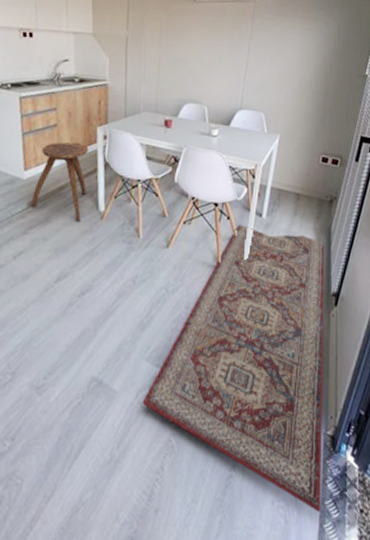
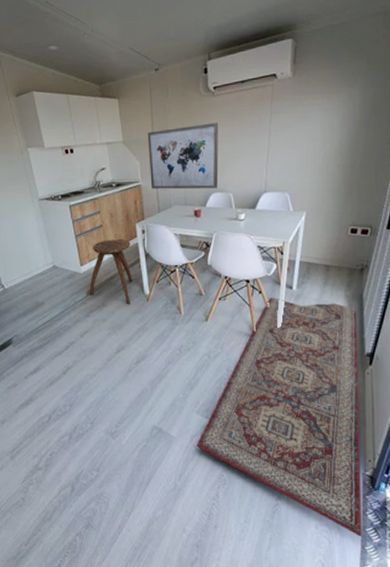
wall art: none [119,27,198,99] -> present [147,123,219,190]

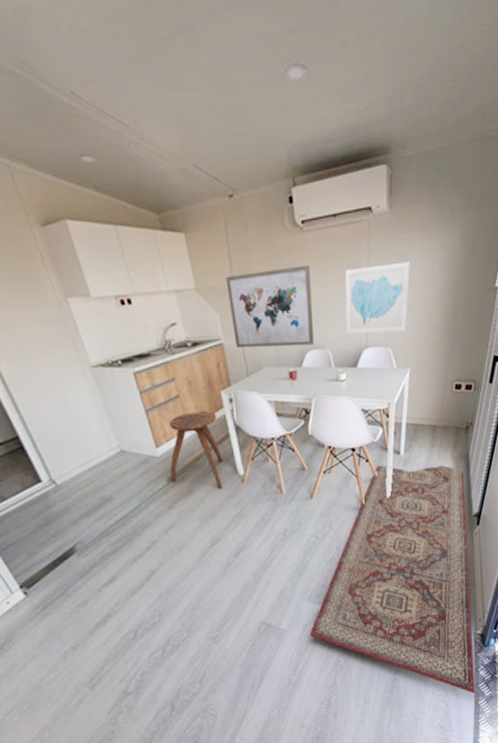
wall art: none [247,119,310,180] -> present [345,262,411,334]

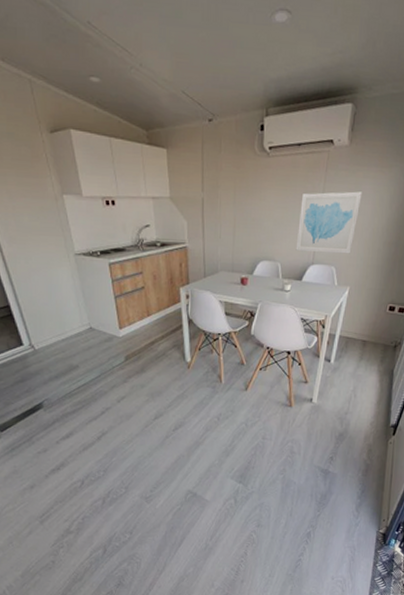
stool: present [168,410,223,488] -> none [128,302,174,371]
wall art: present [225,265,314,348] -> none [196,186,271,257]
rug: present [309,465,475,694] -> none [228,370,387,585]

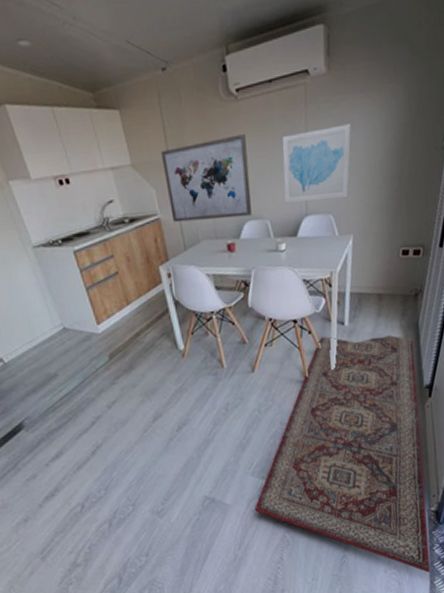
wall art: none [196,186,271,257] -> present [160,134,252,223]
rug: none [228,370,387,585] -> present [254,335,430,573]

